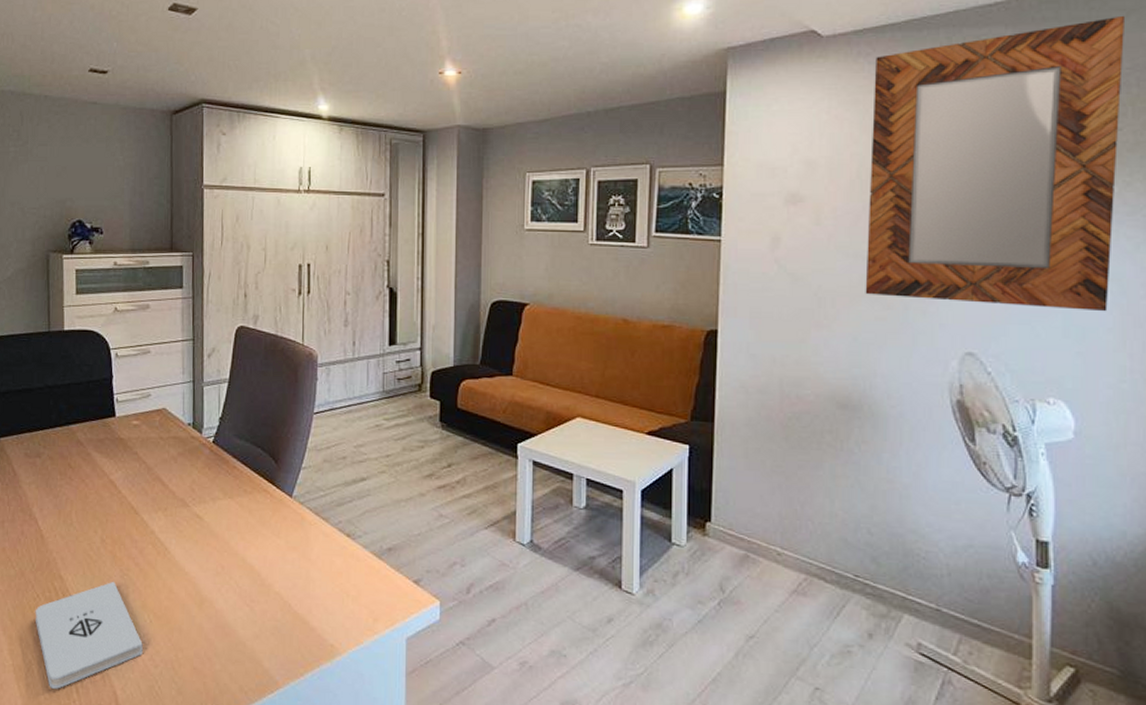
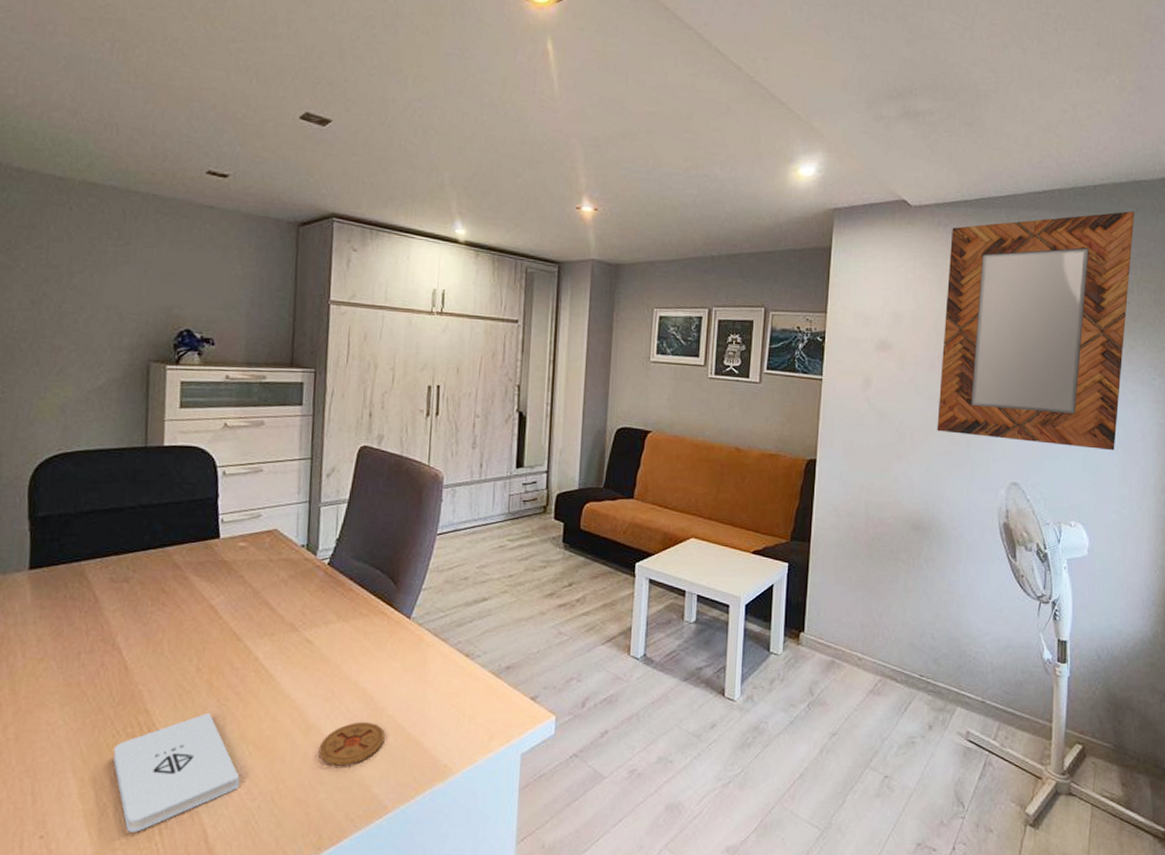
coaster: none [212,597,273,639] -> present [319,721,385,766]

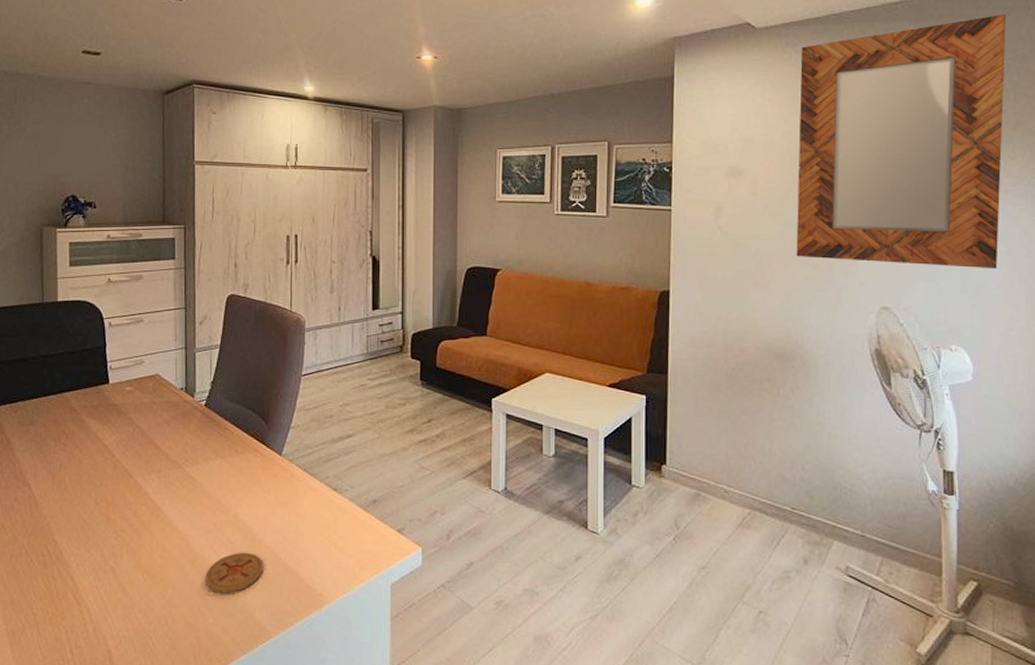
notepad: present [113,712,240,832] -> none [28,542,137,651]

